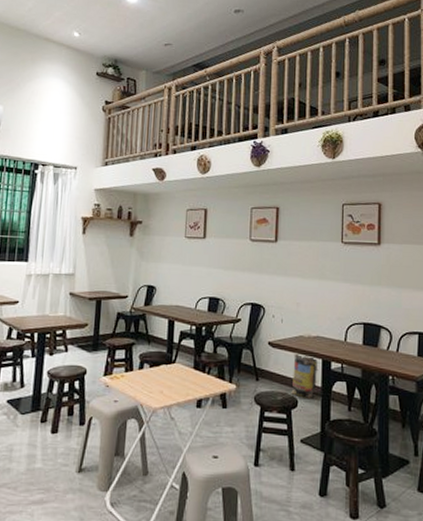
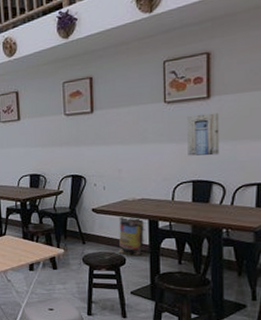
wall art: none [360,258,388,300] -> present [187,112,220,156]

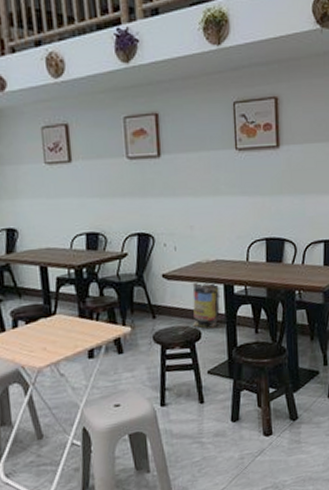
wall art: present [187,112,220,156] -> none [258,163,290,211]

